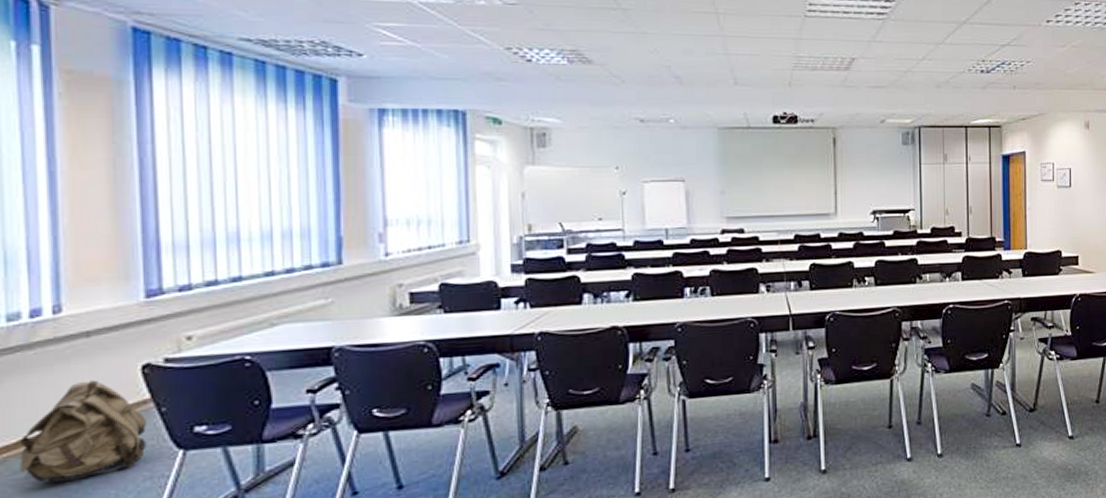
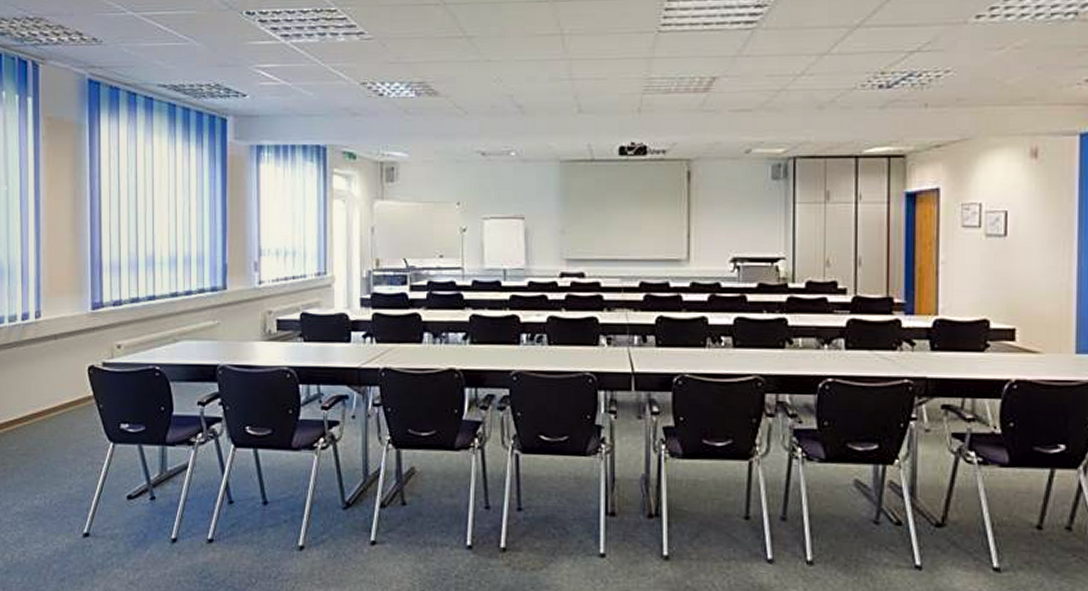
backpack: present [15,380,147,482] -> none [11,375,90,457]

